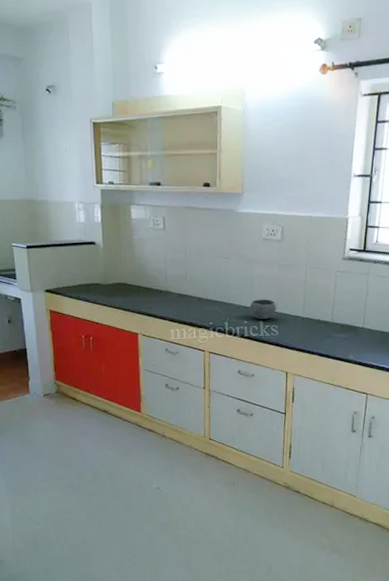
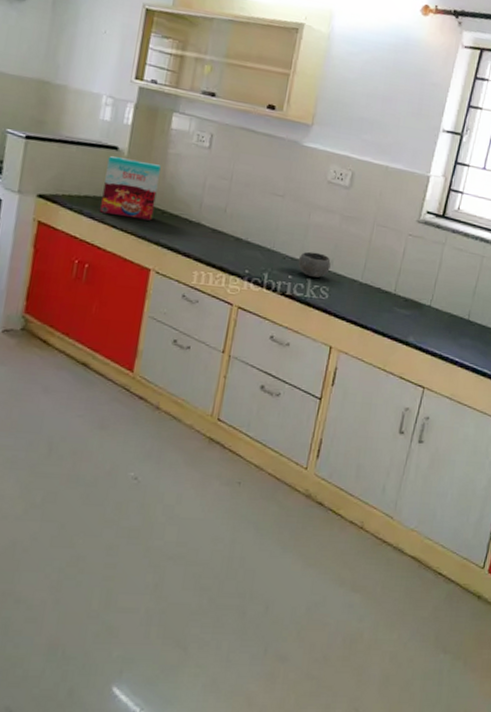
cereal box: none [90,249,132,296] -> present [100,155,161,221]

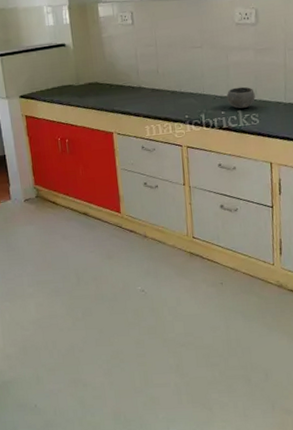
cereal box: present [100,155,161,221] -> none [60,49,104,98]

